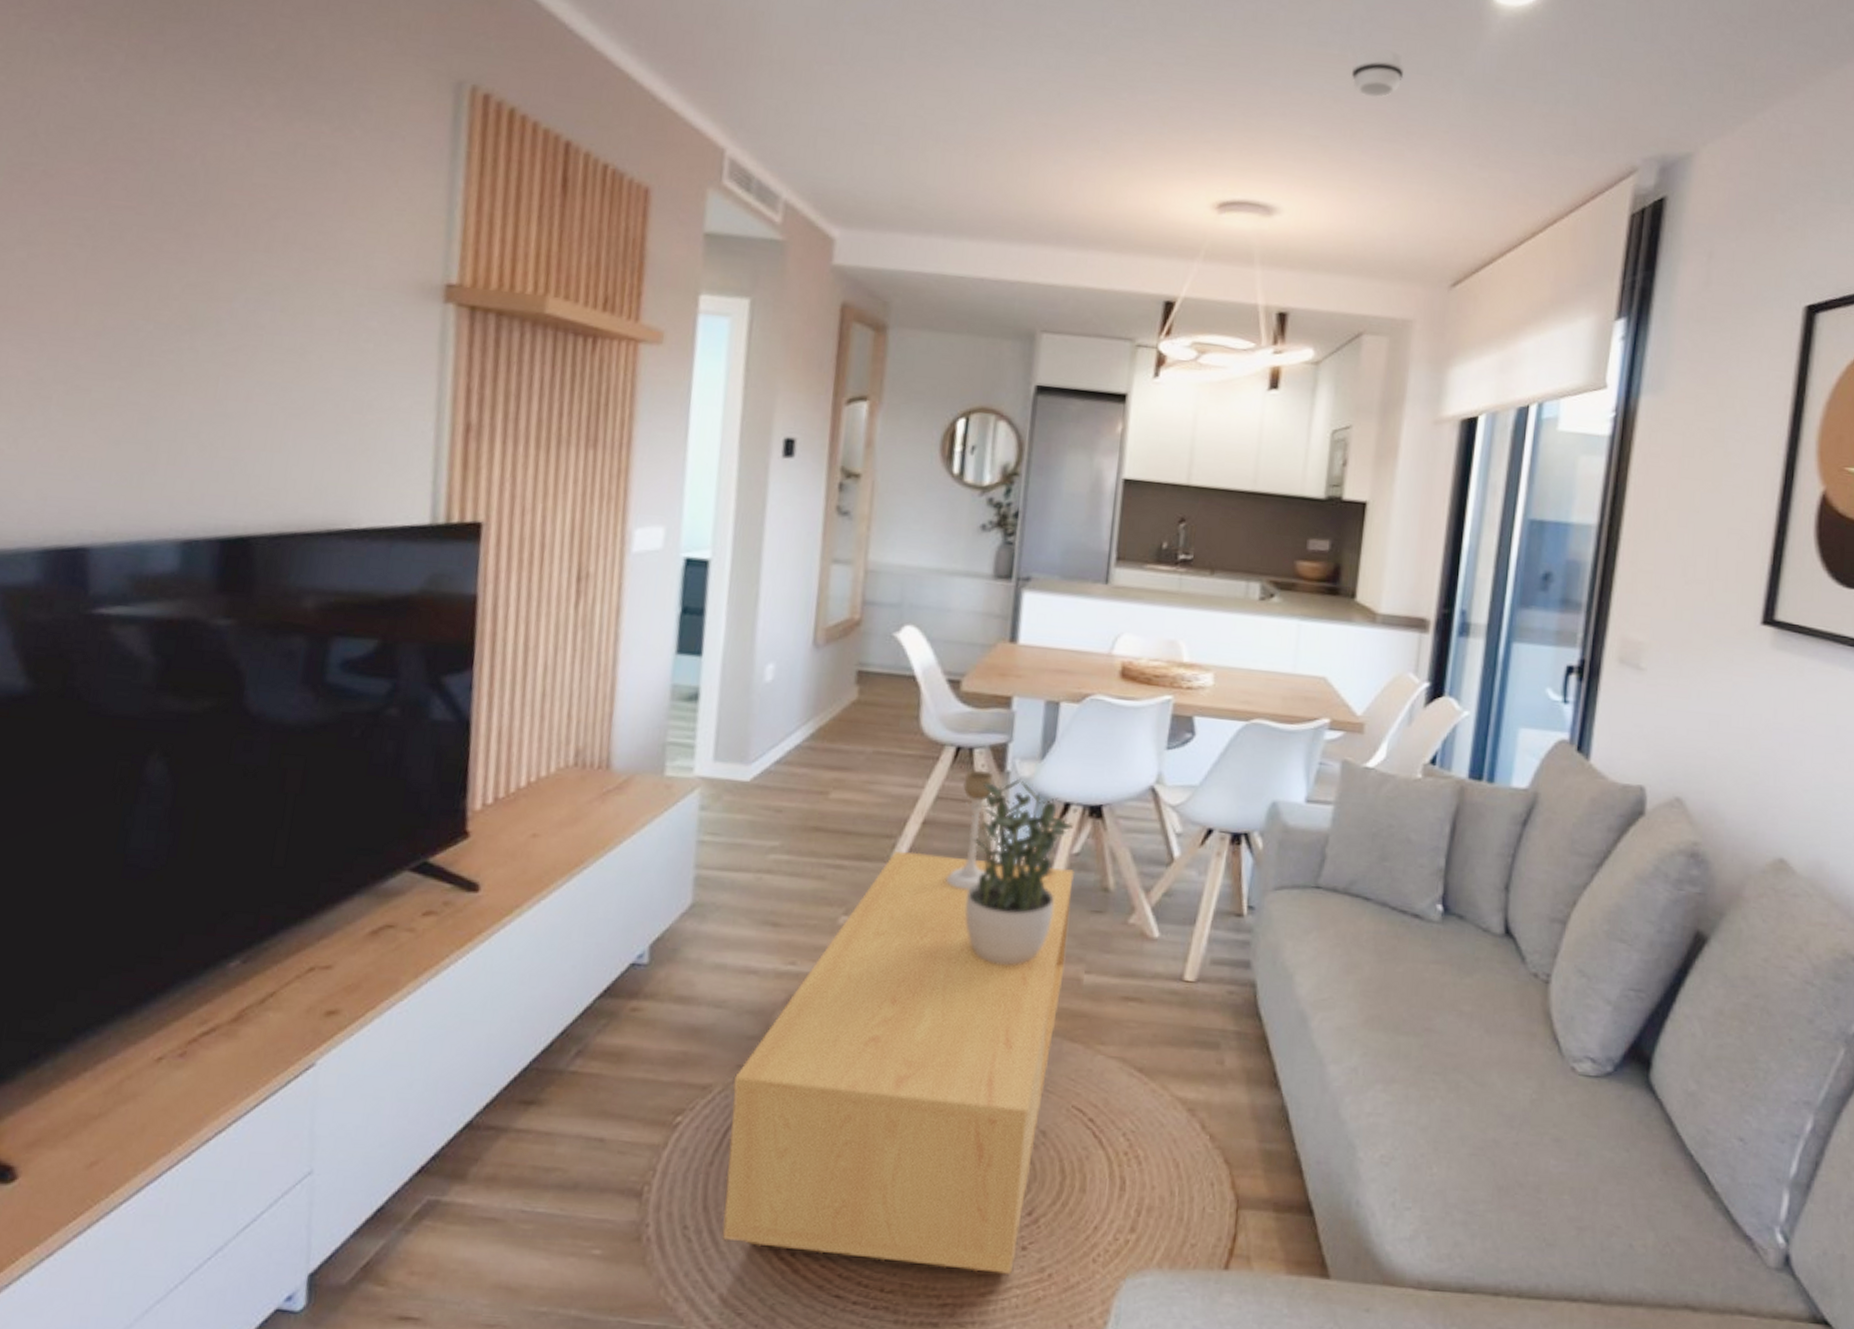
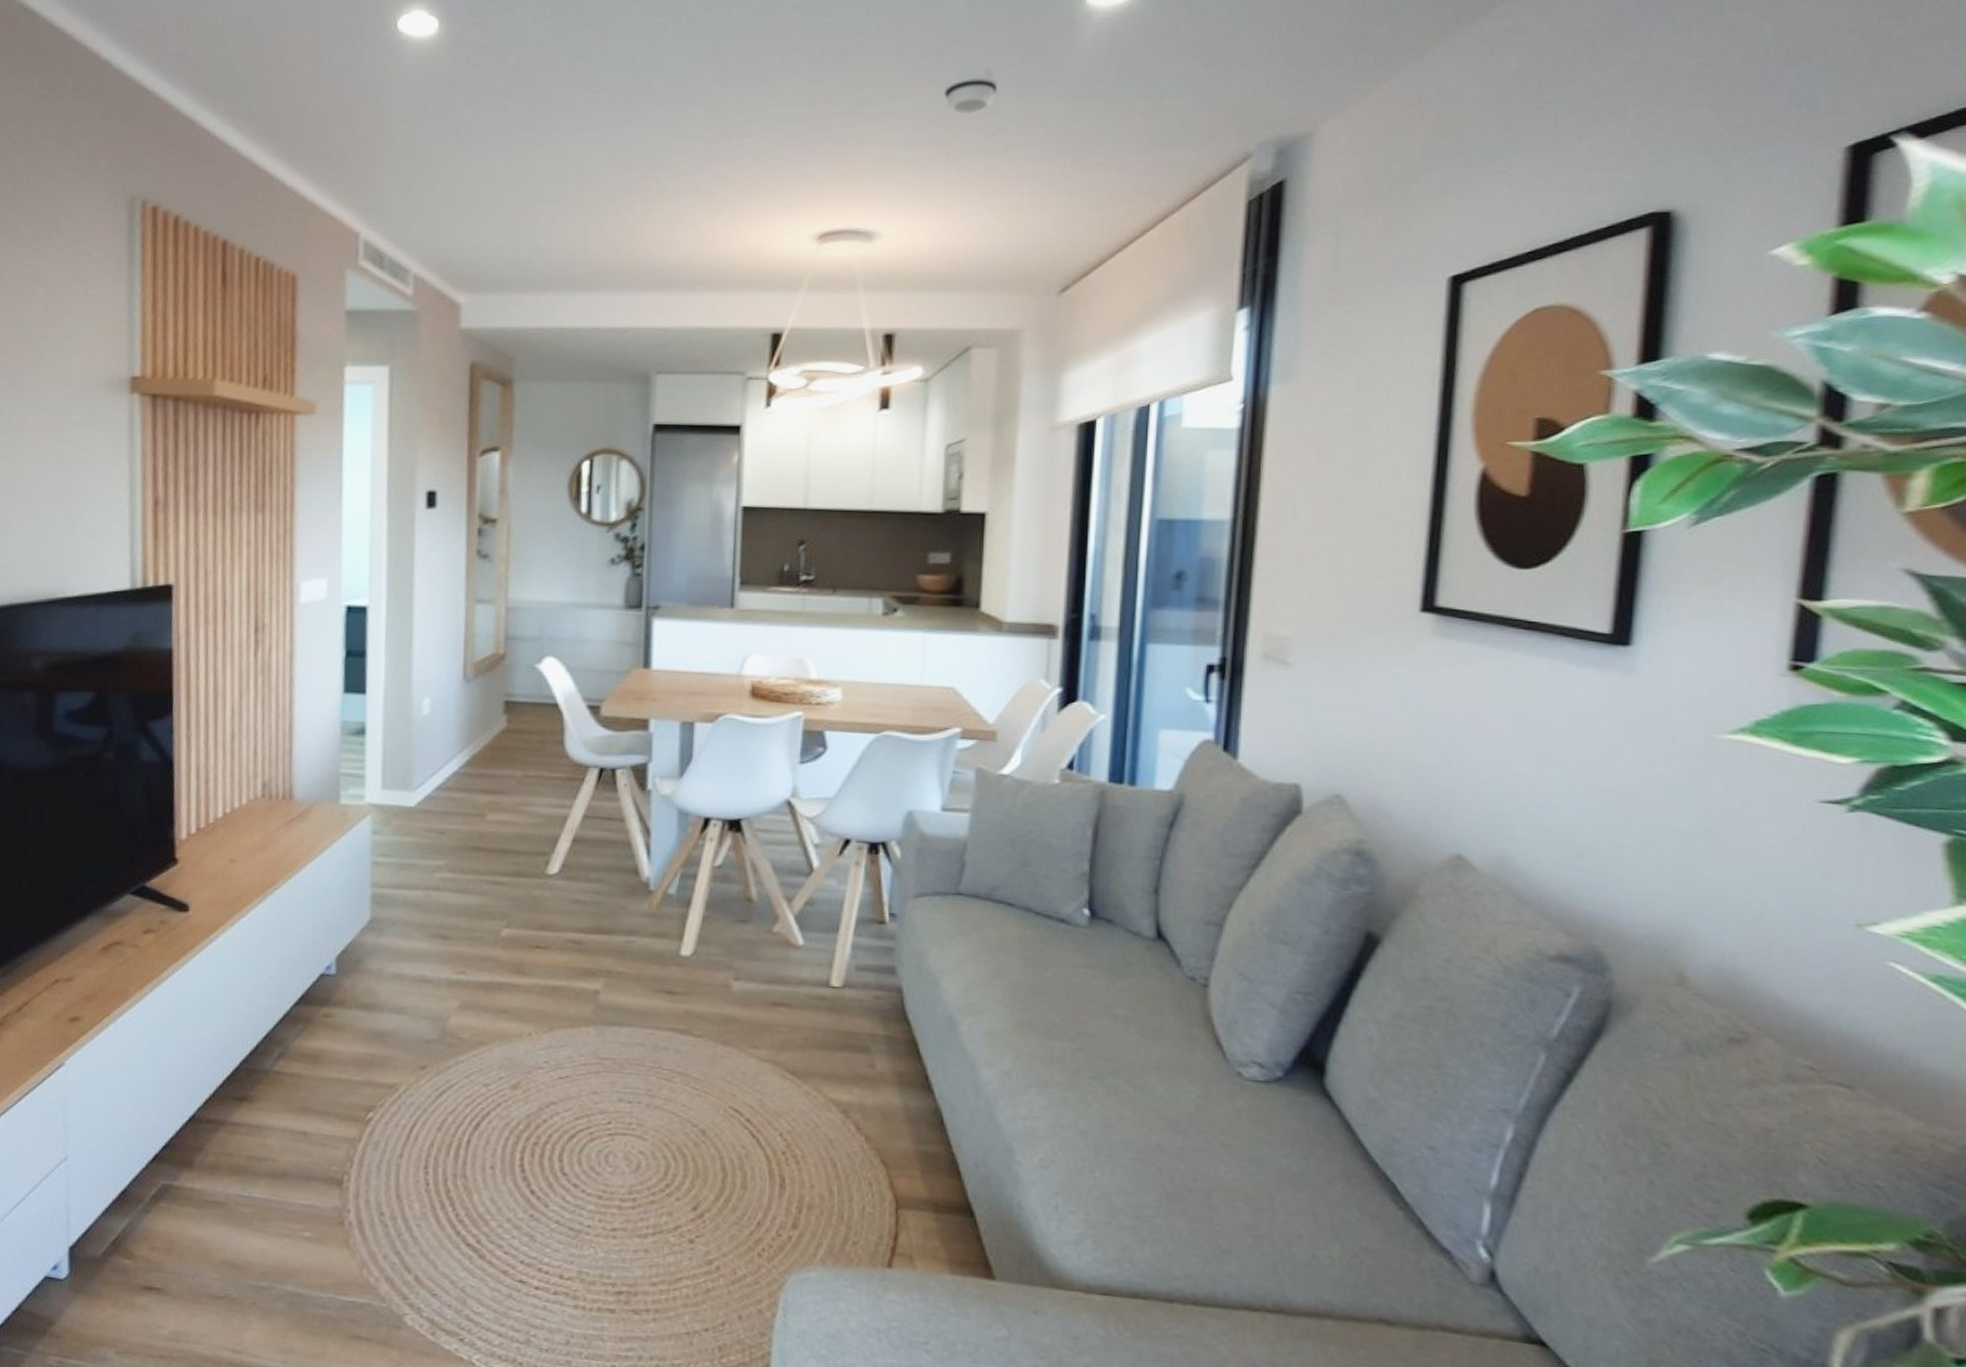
coffee table: present [721,851,1074,1274] -> none [414,867,718,1266]
candle holder: present [946,770,994,889] -> none [597,789,637,902]
potted plant: present [965,778,1073,965] -> none [616,796,714,973]

